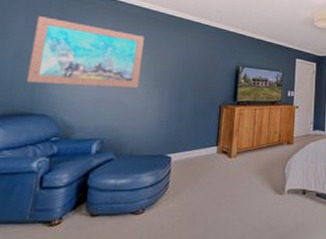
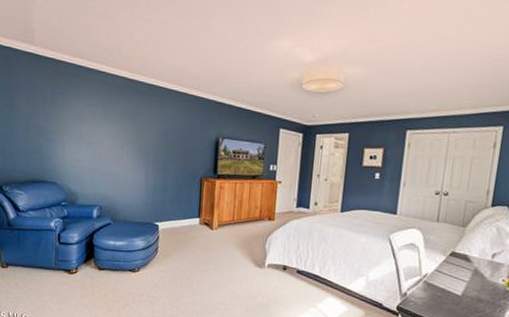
wall art: present [26,16,144,88] -> none [36,91,127,159]

